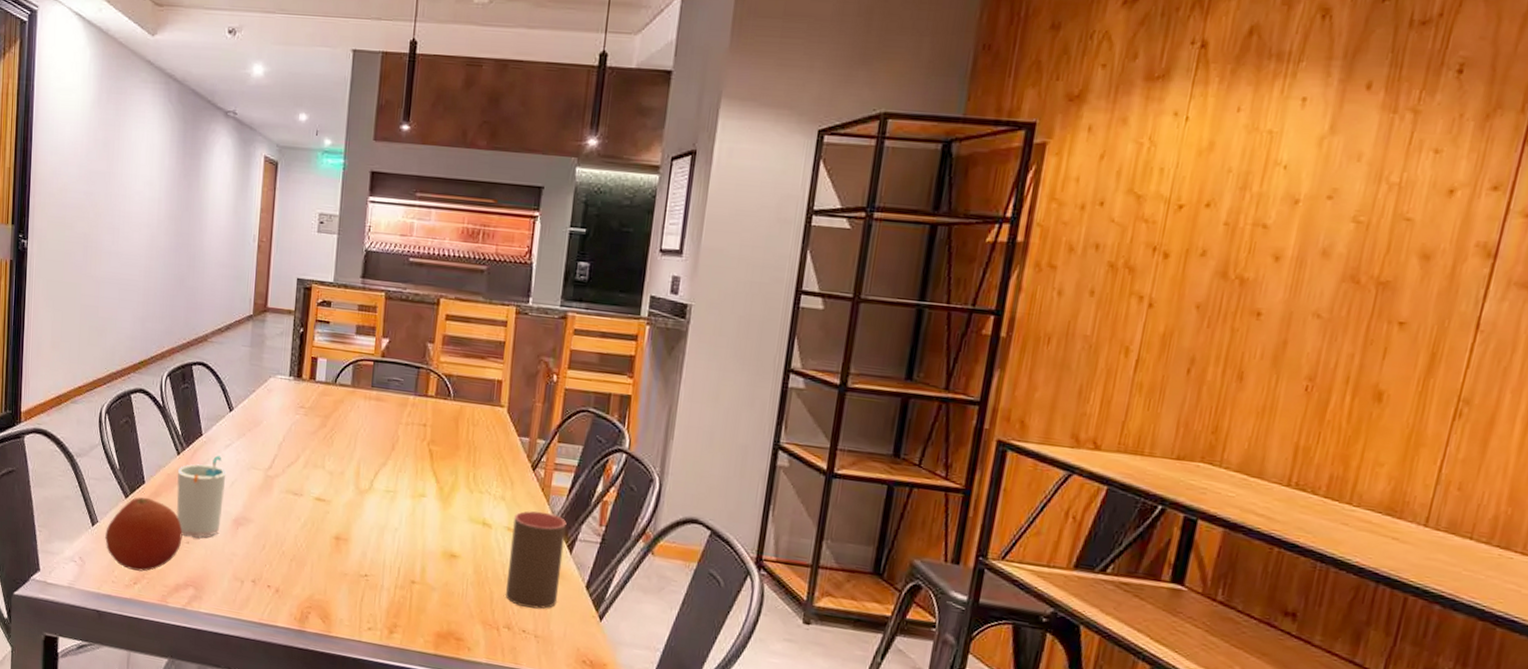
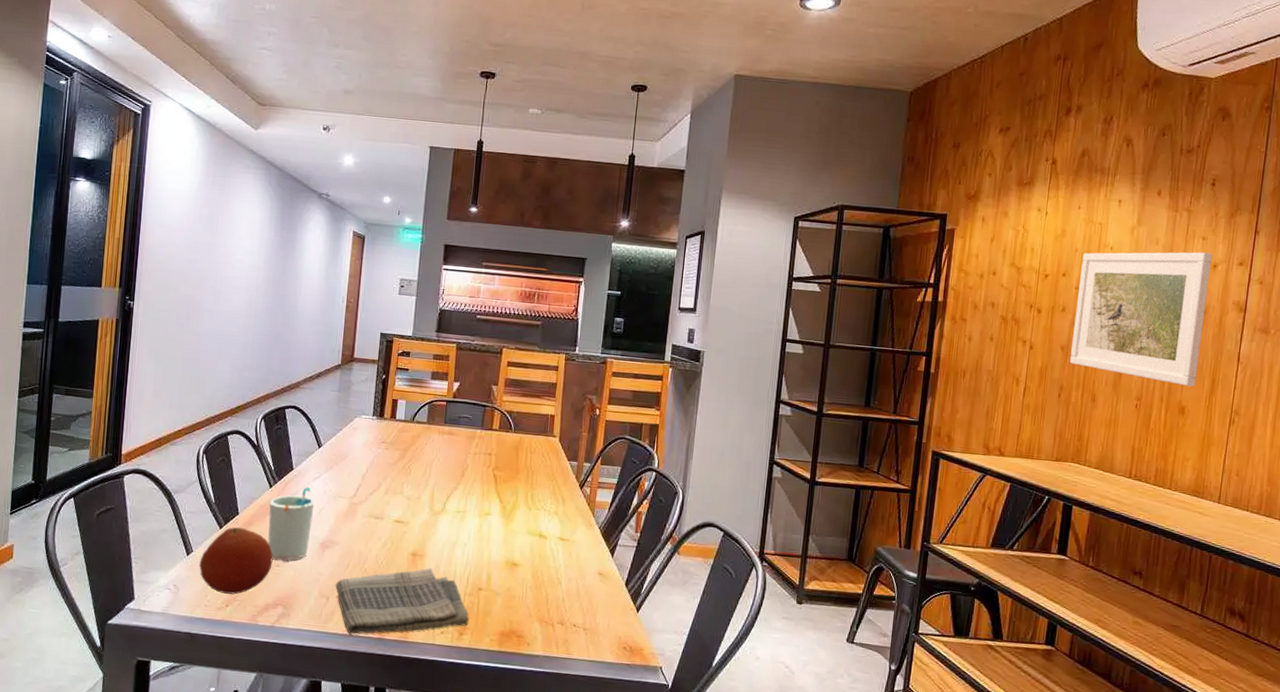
dish towel: none [250,554,400,625] -> present [335,568,469,634]
cup: present [506,510,567,609] -> none [559,522,609,606]
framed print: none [1207,171,1449,364] -> present [1069,252,1212,387]

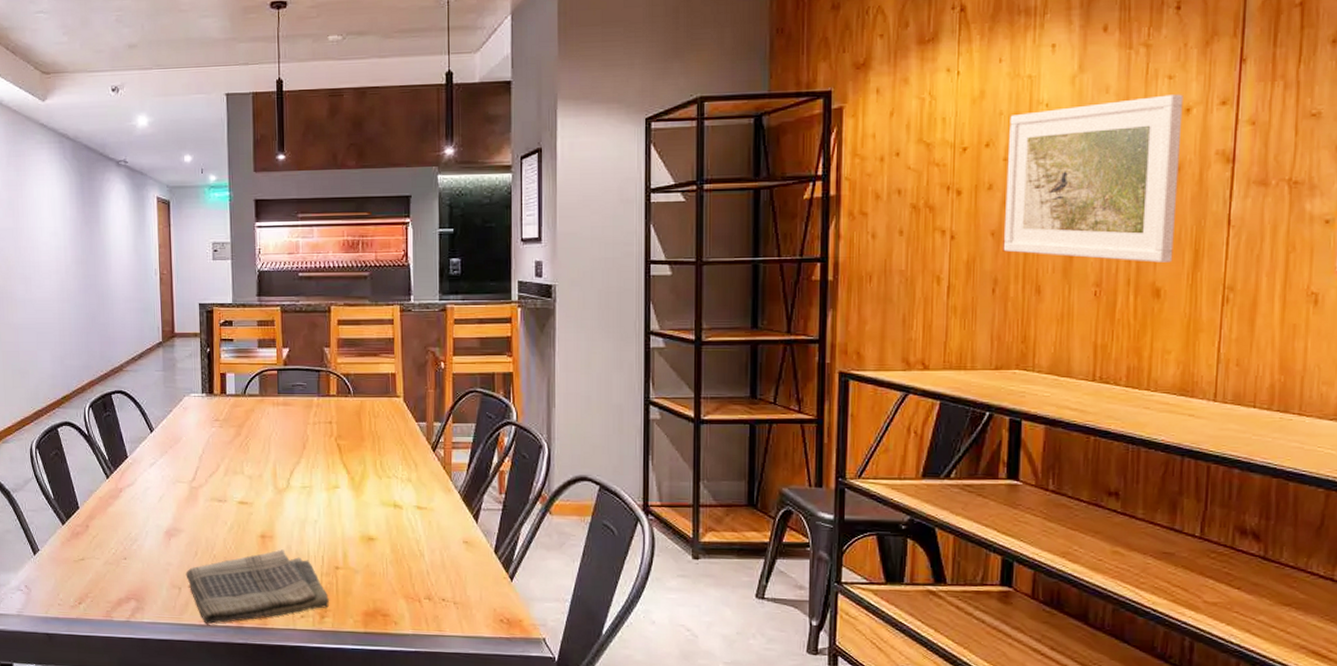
fruit: present [199,527,273,595] -> none [47,521,120,591]
cup: present [268,487,315,561] -> none [109,474,154,553]

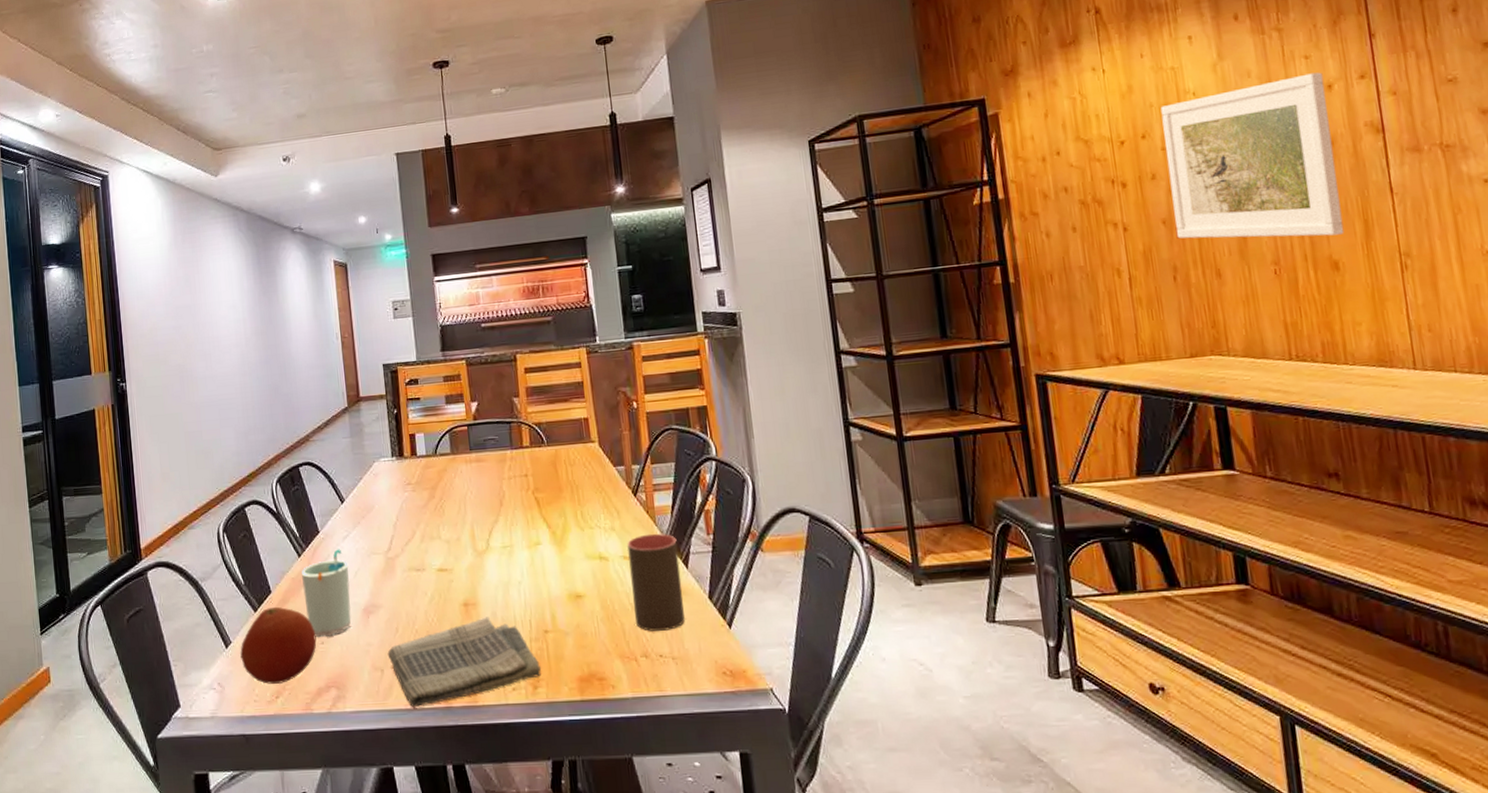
fruit: none [47,521,120,591] -> present [240,606,317,684]
cup: none [109,474,154,553] -> present [302,549,351,637]
cup: none [421,488,470,578] -> present [627,533,685,631]

